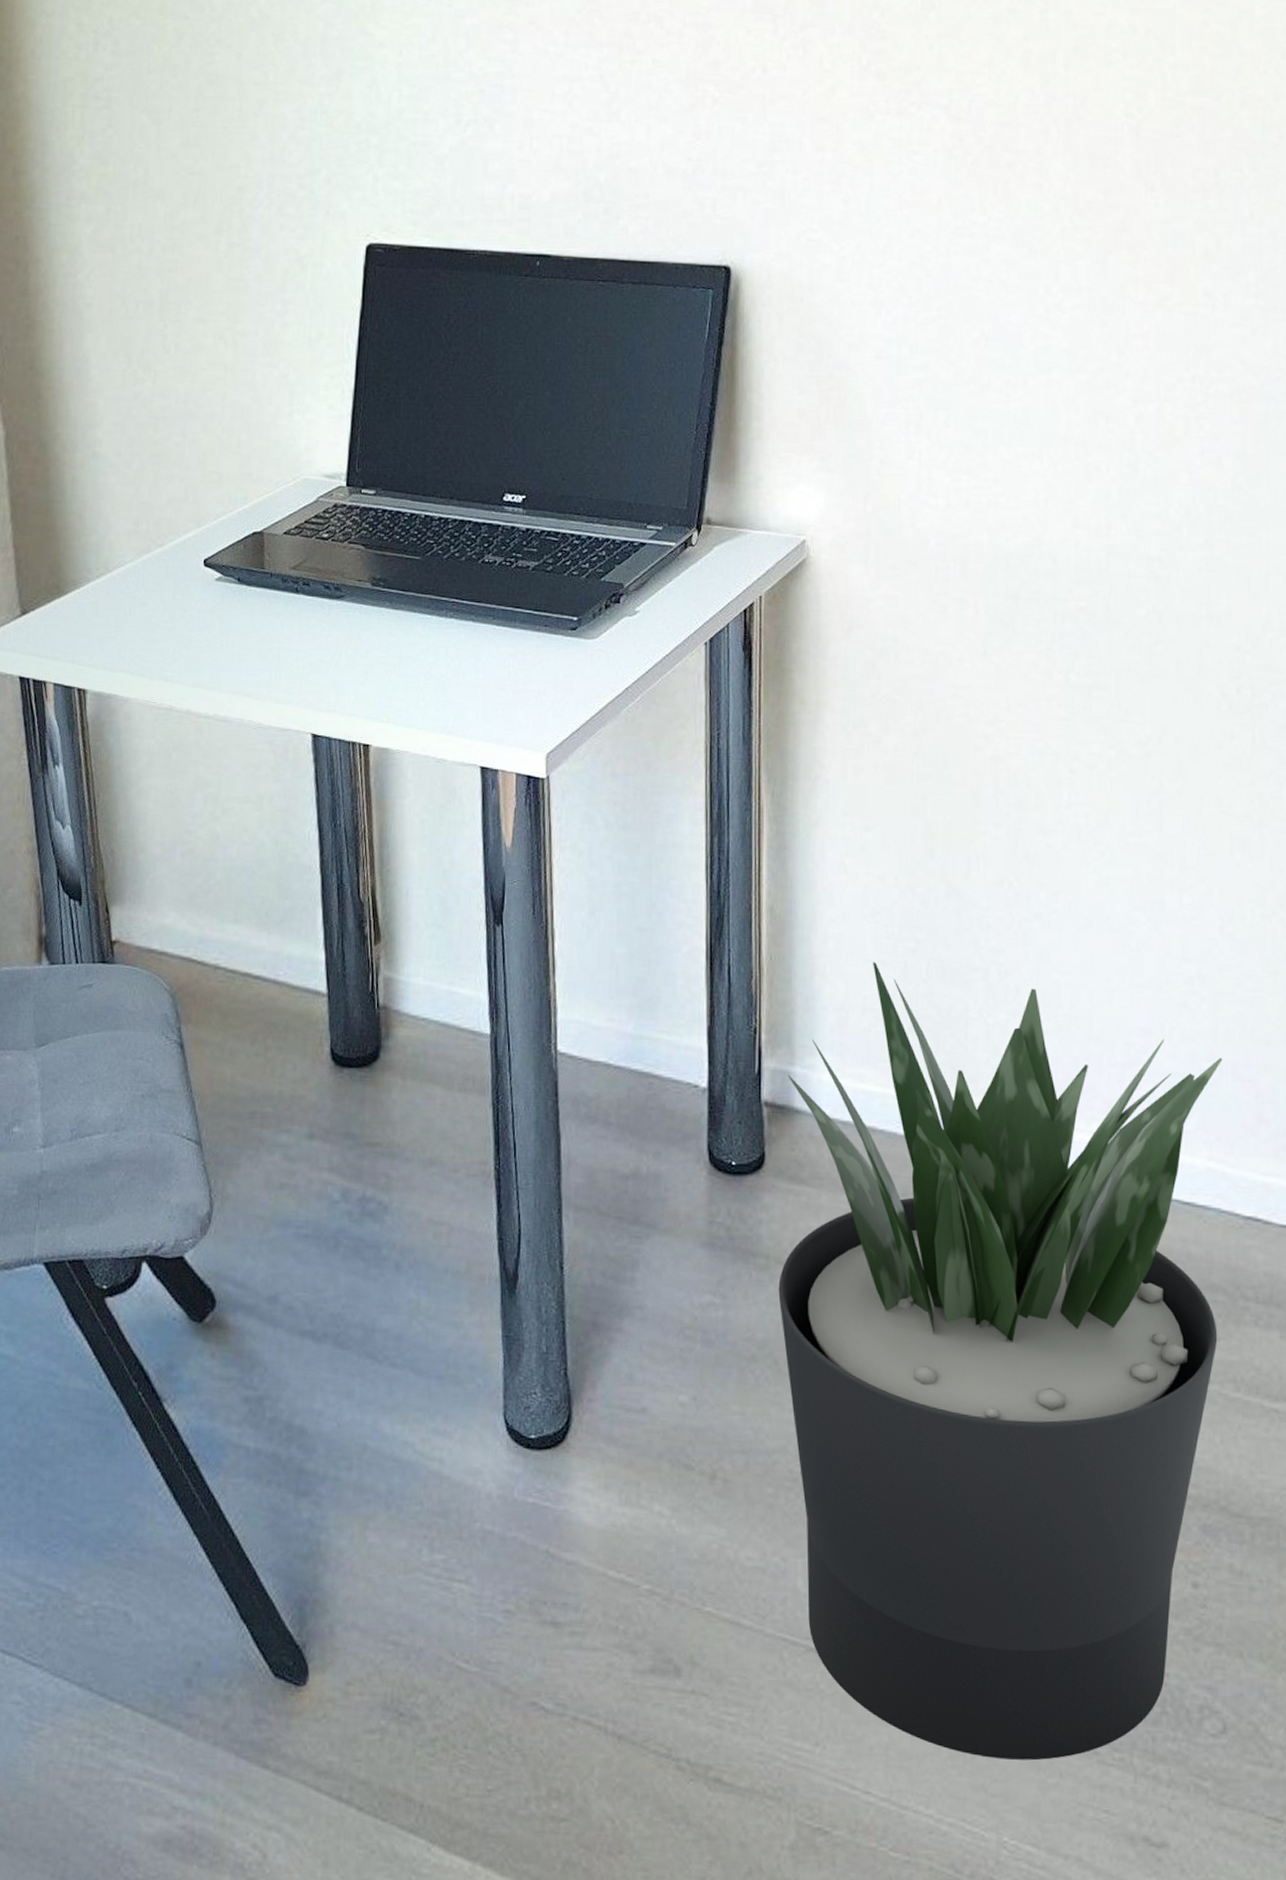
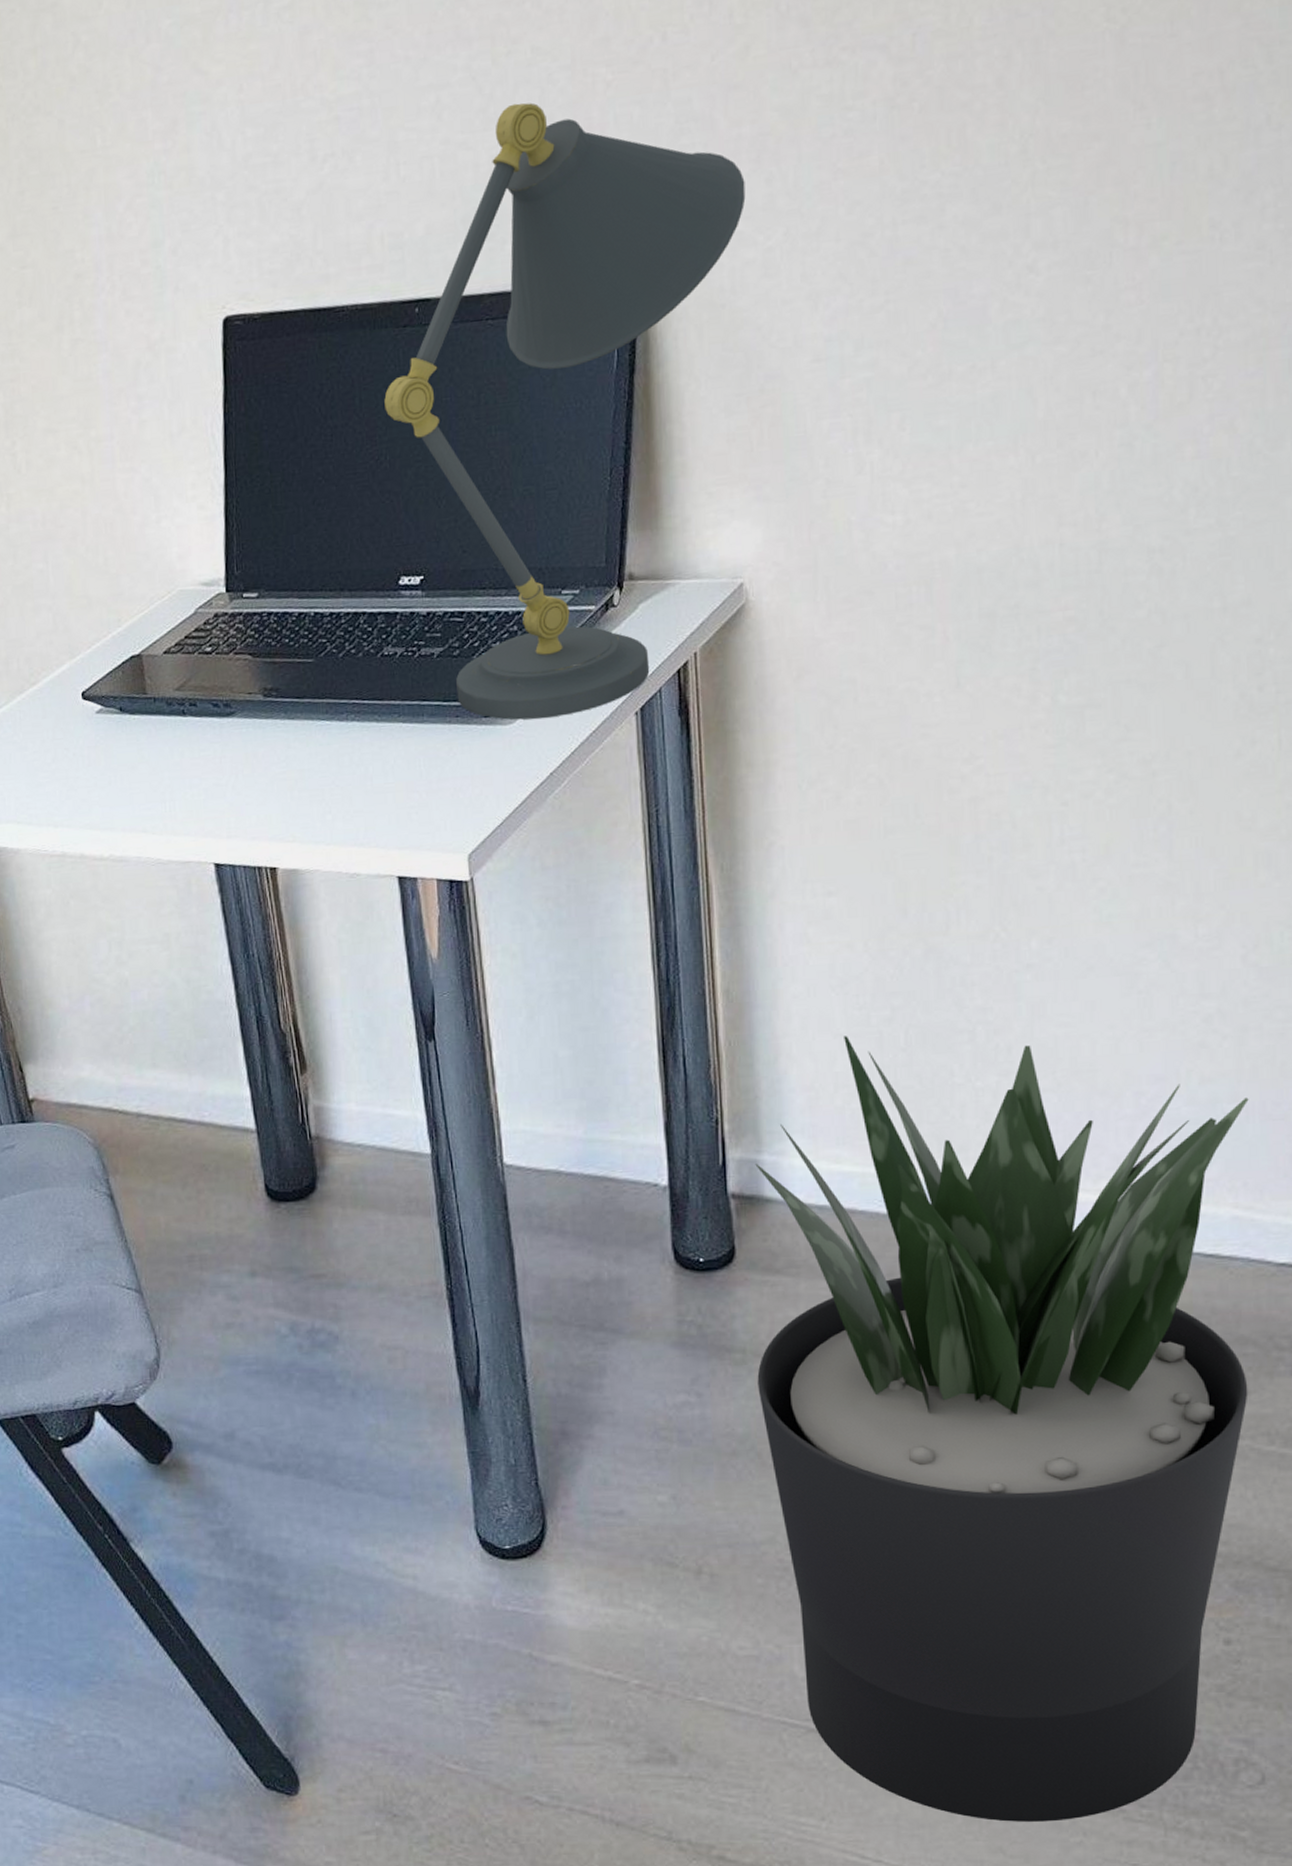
desk lamp: none [503,103,825,638] -> present [384,102,746,720]

